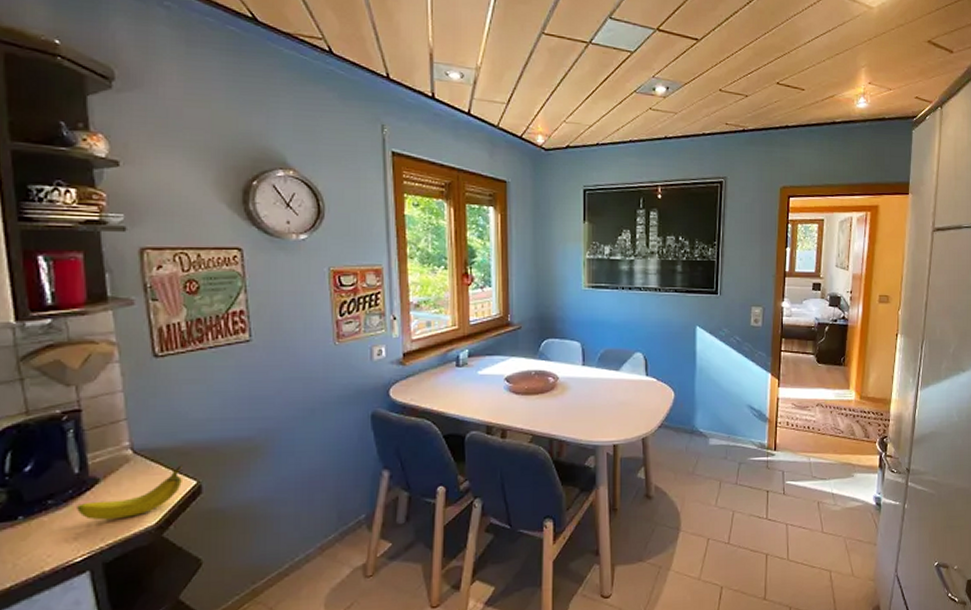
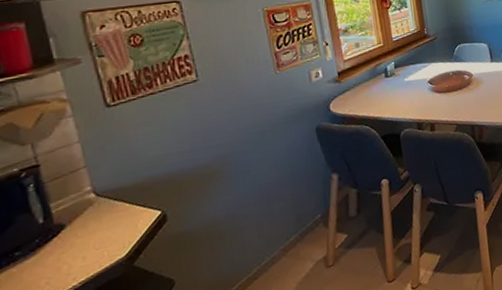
fruit: present [77,465,182,521] -> none [45,199,147,263]

